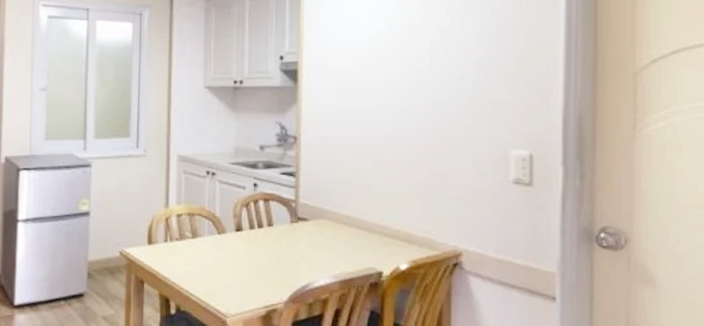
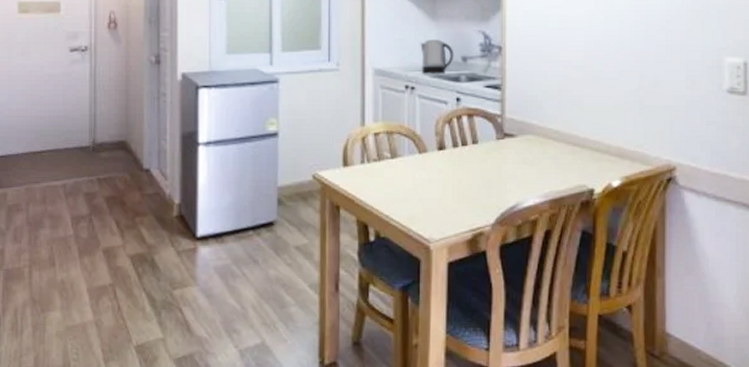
kettle: none [221,129,253,162] -> present [420,39,454,75]

